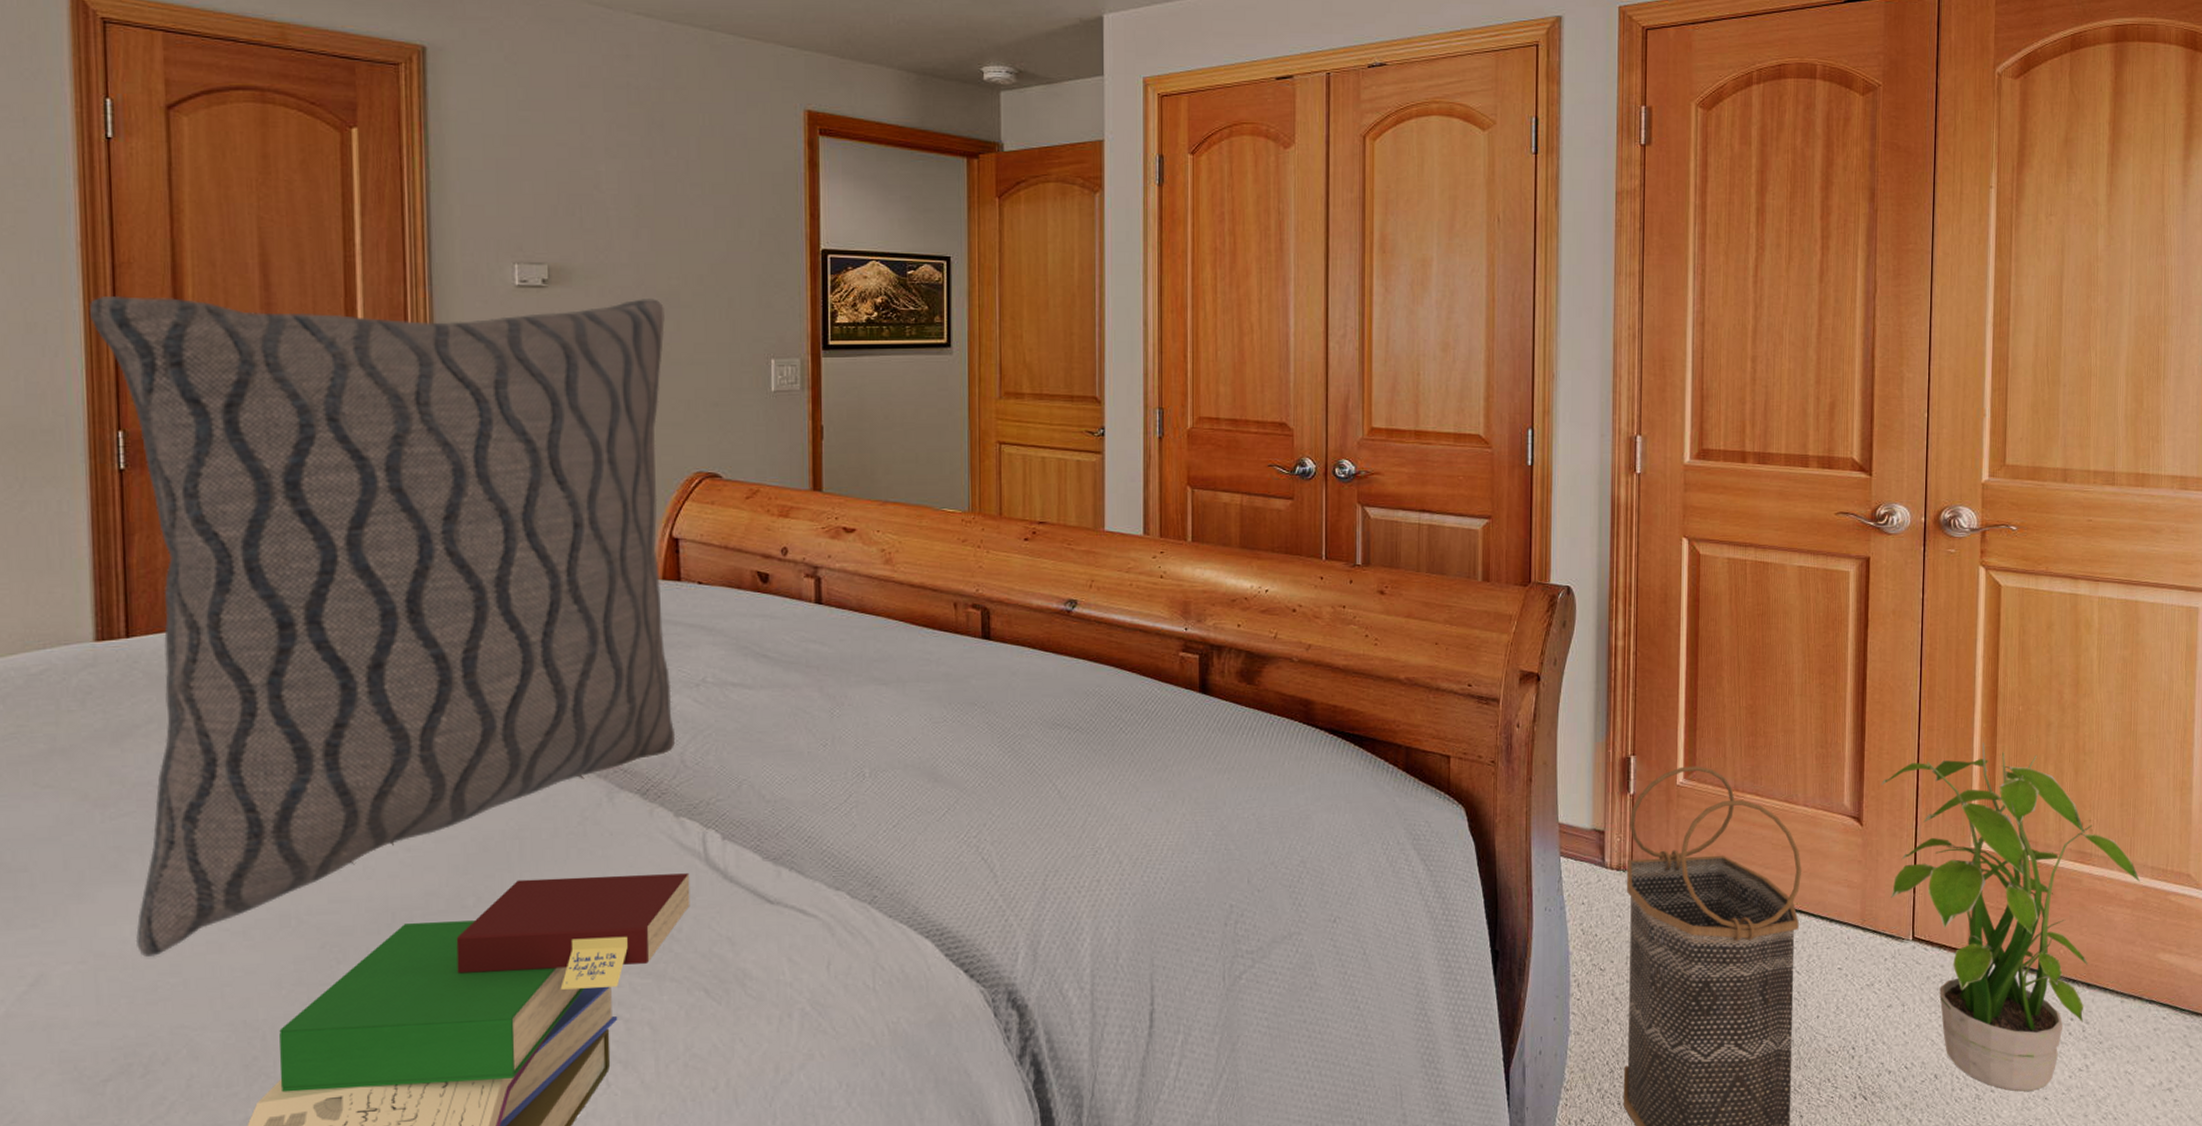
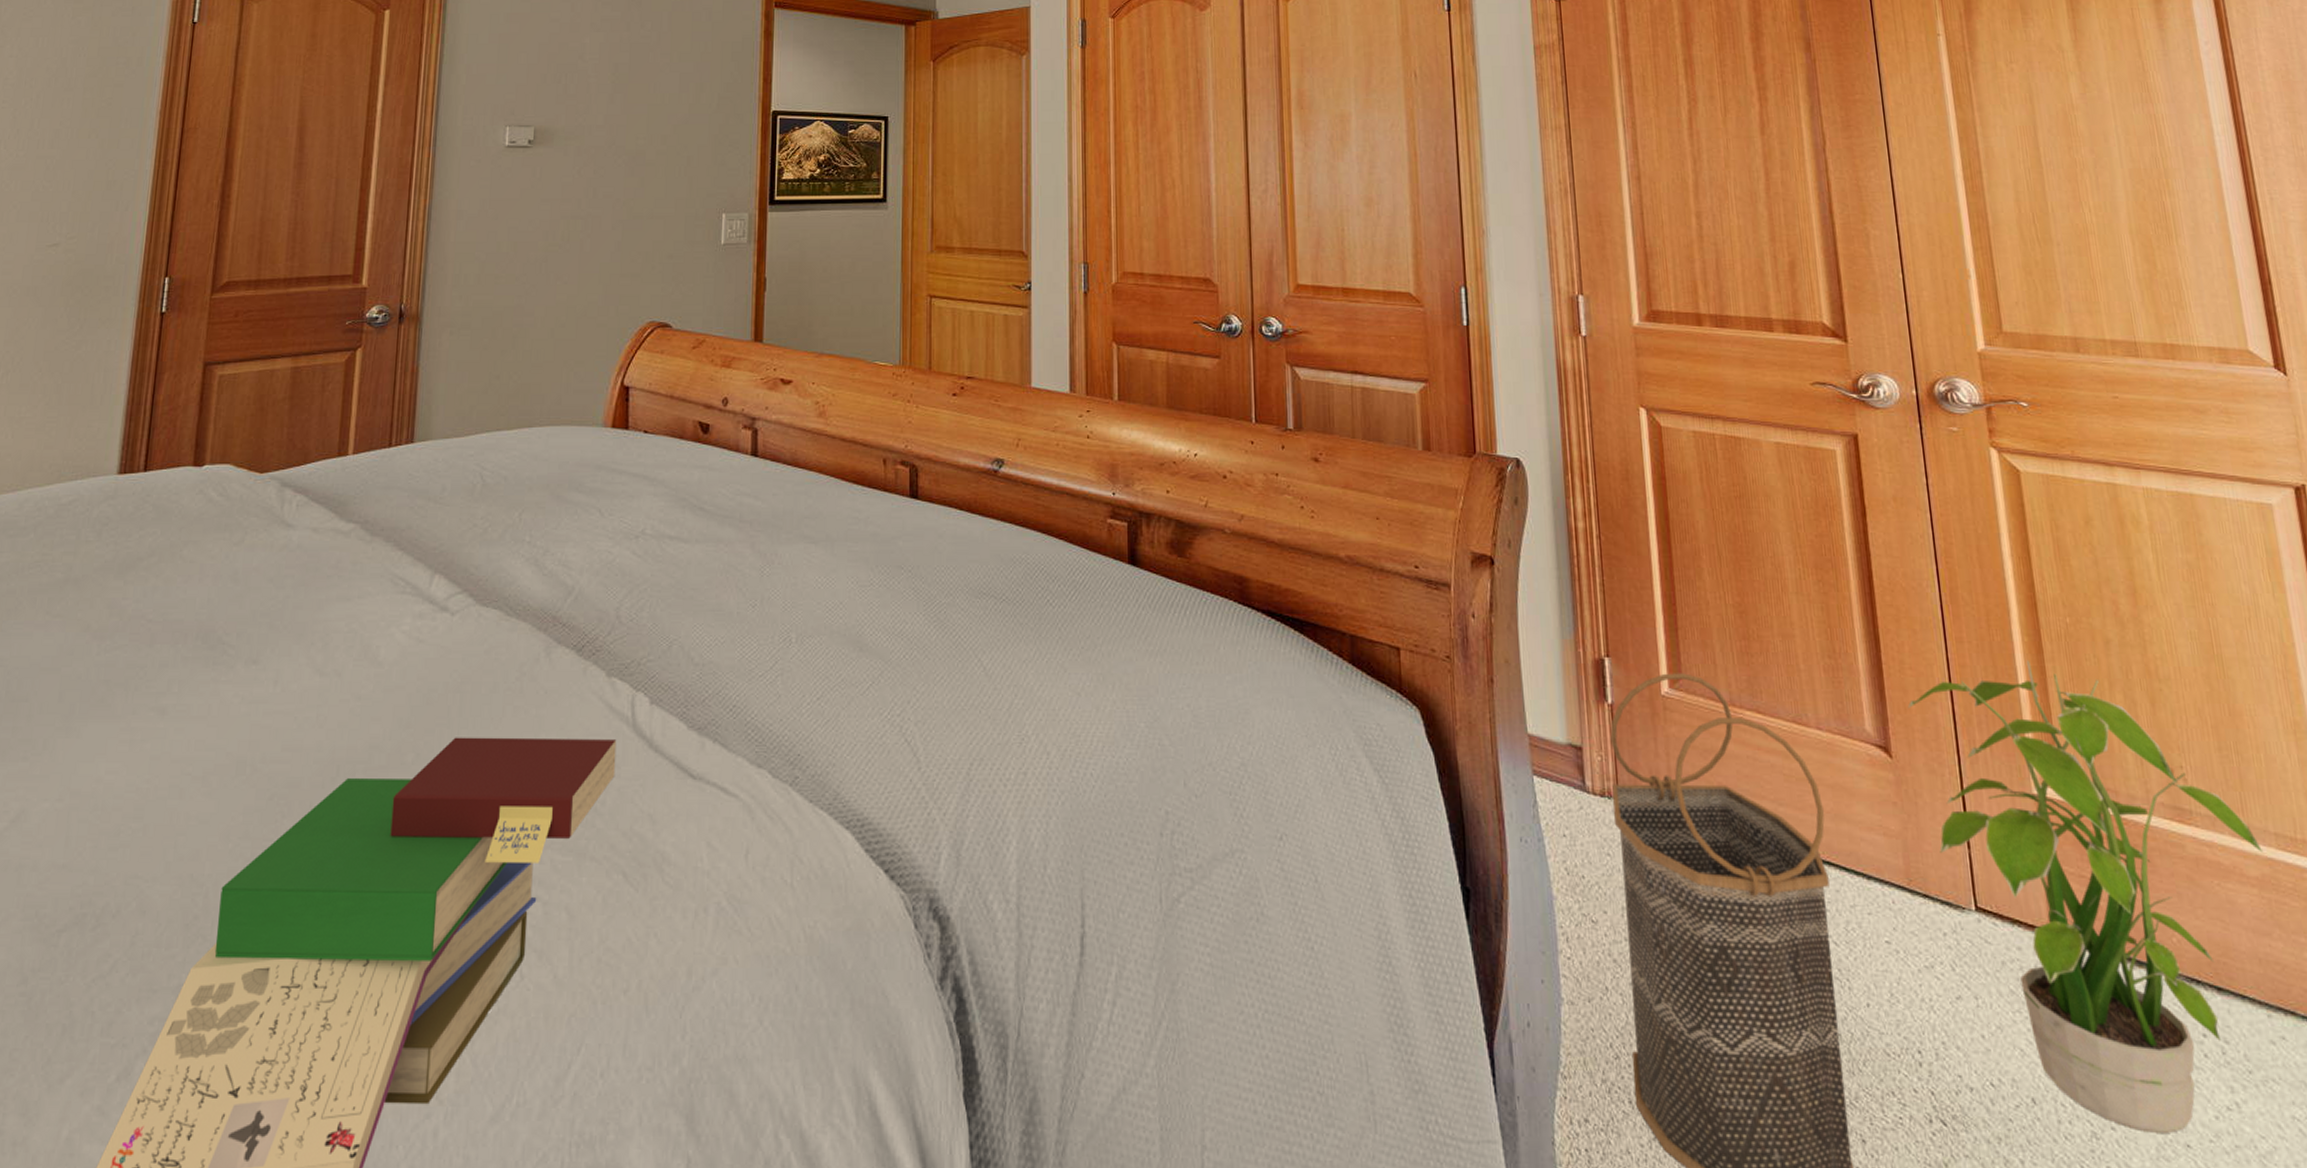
pillow: present [88,295,675,957] -> none [108,156,631,798]

